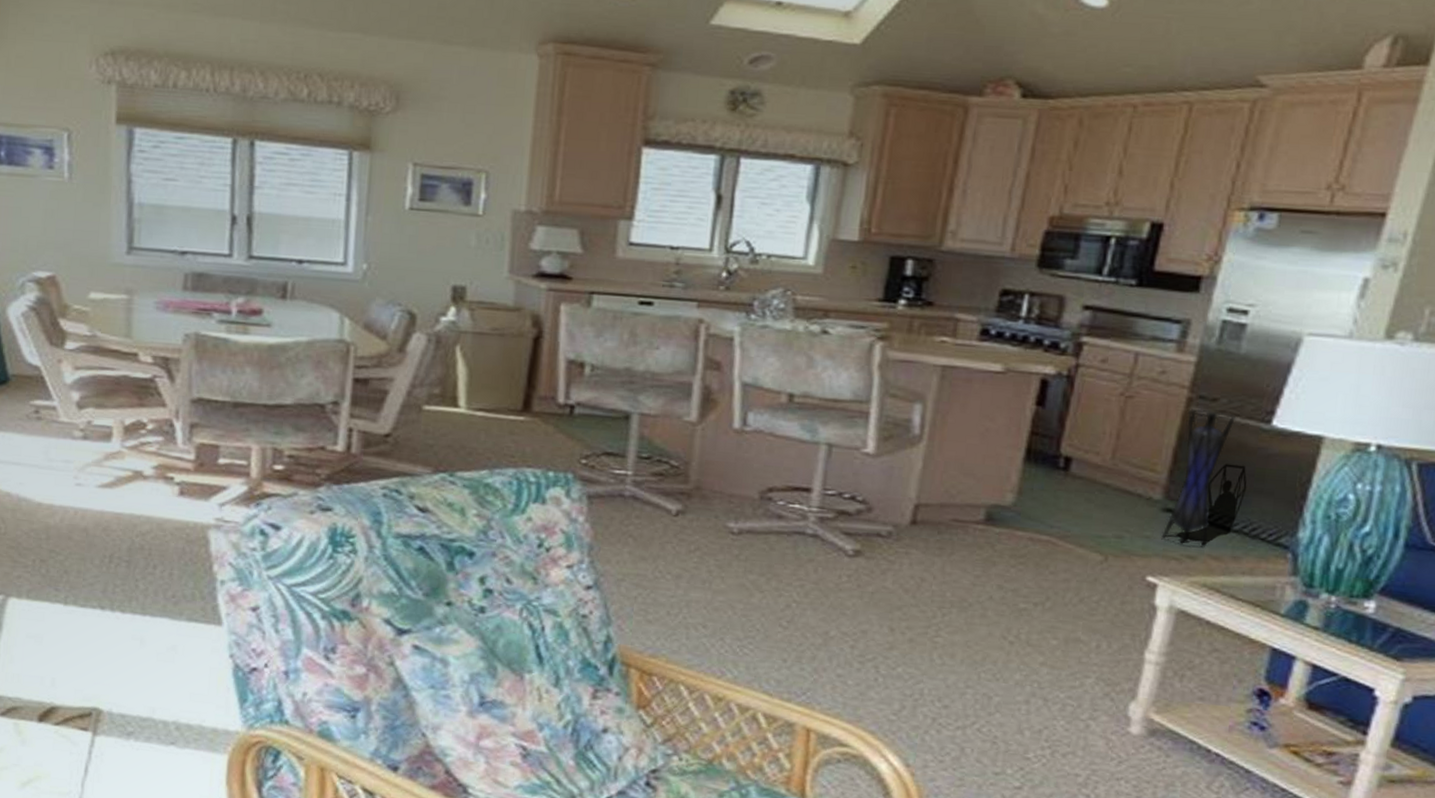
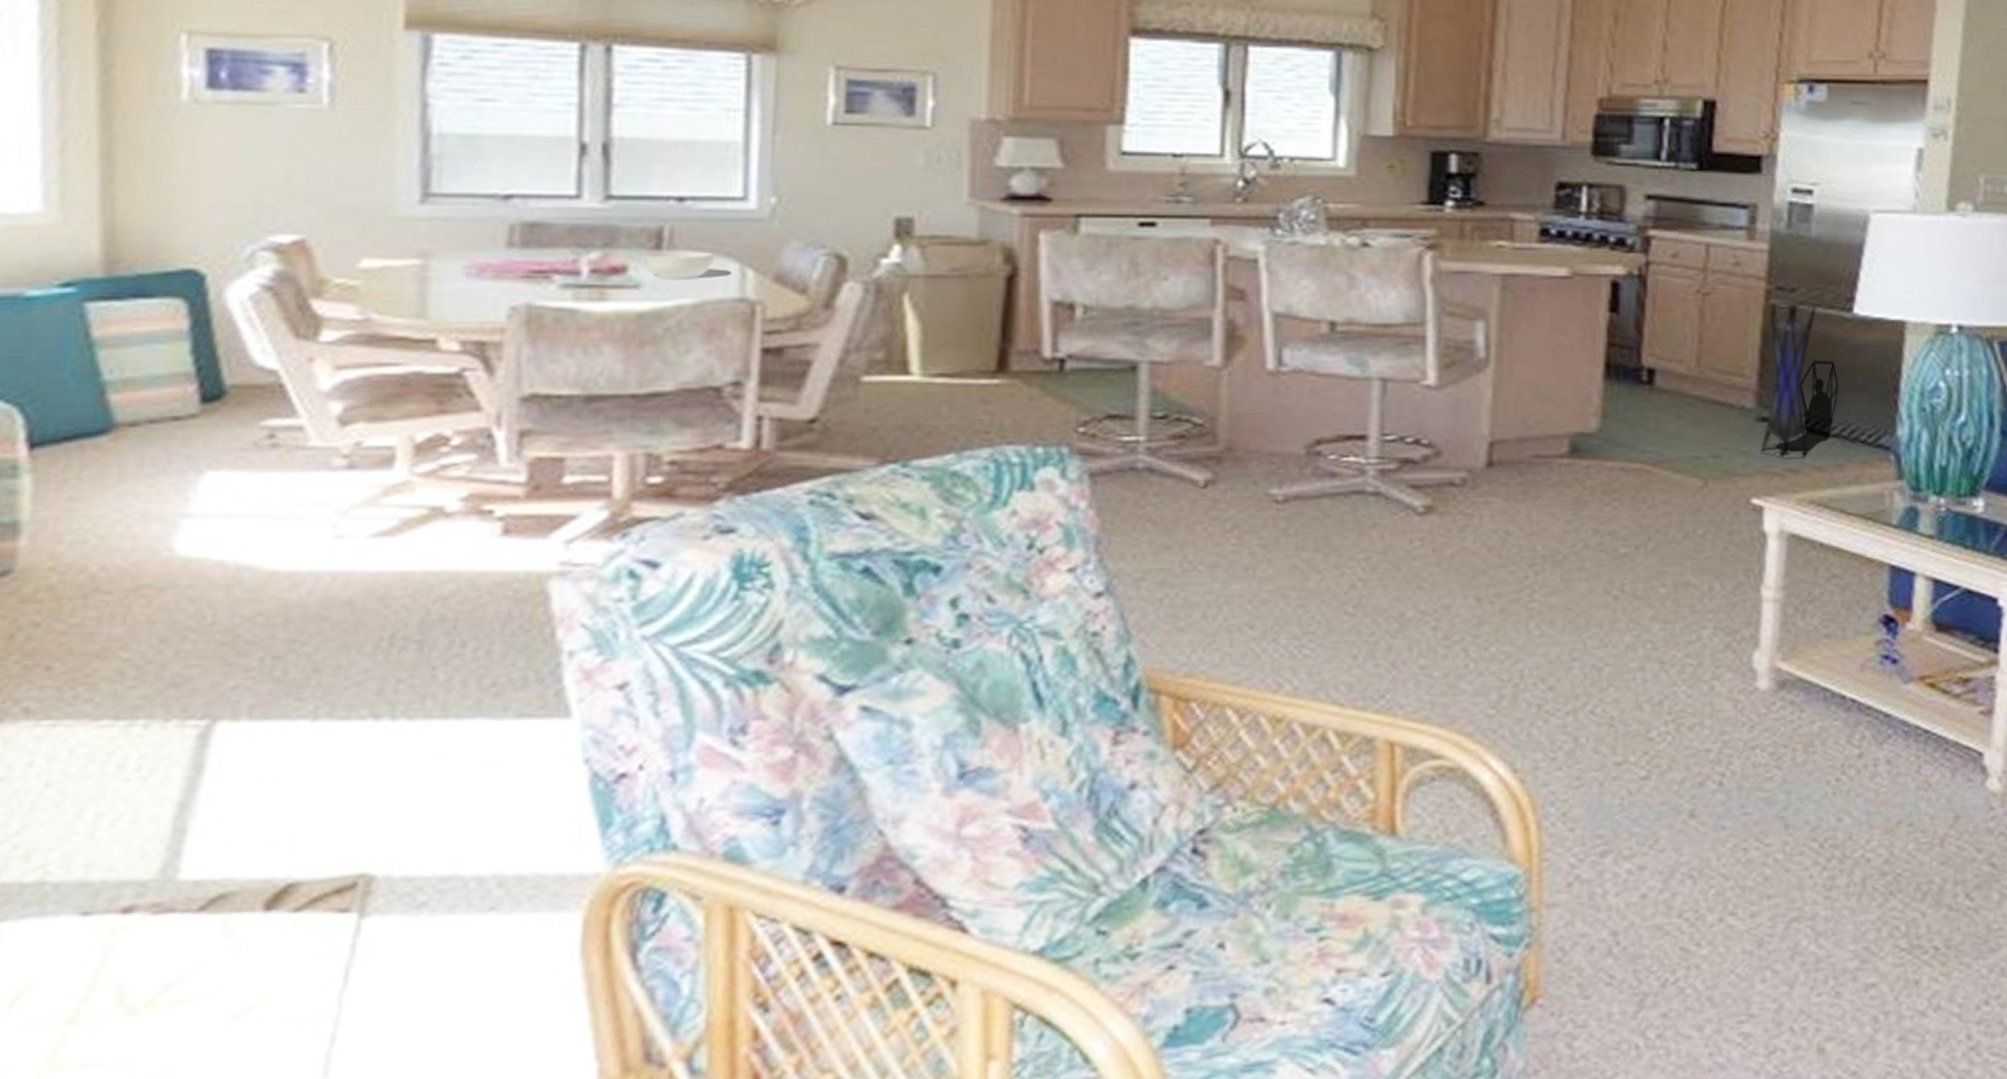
bowl: none [273,300,322,324] -> present [642,251,714,281]

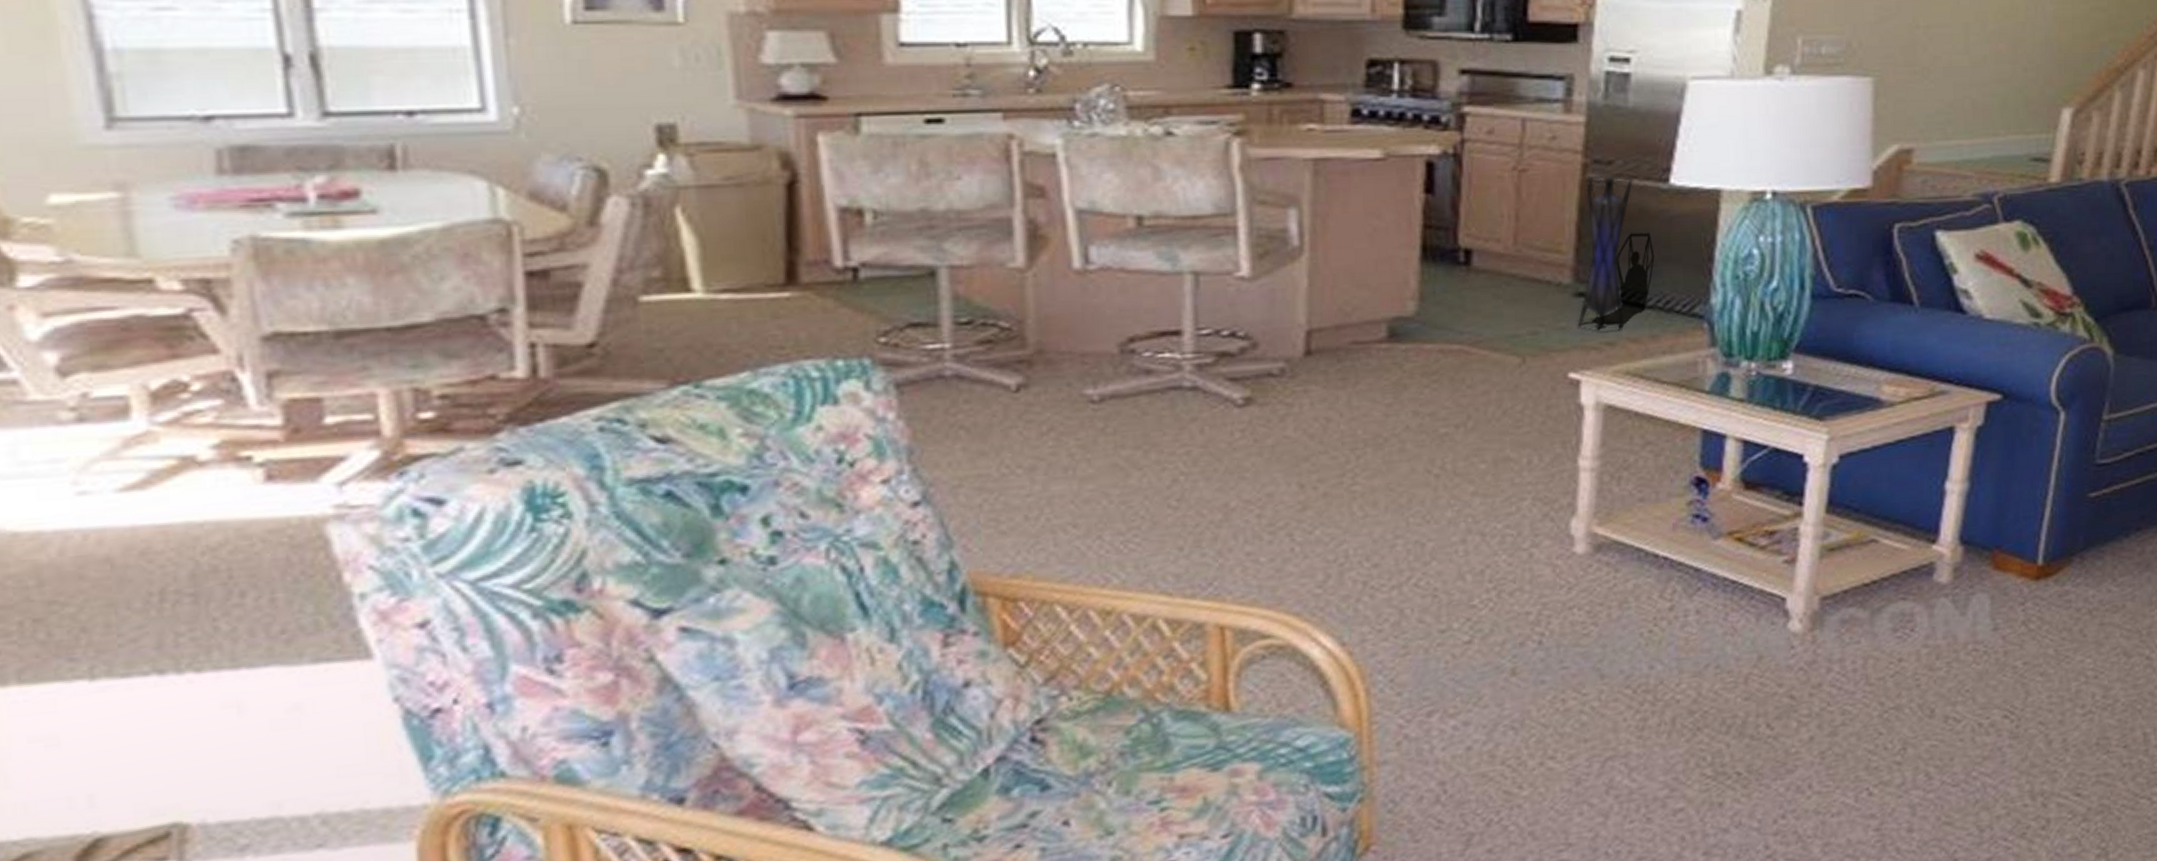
bowl: present [642,251,714,281] -> none [375,170,458,204]

